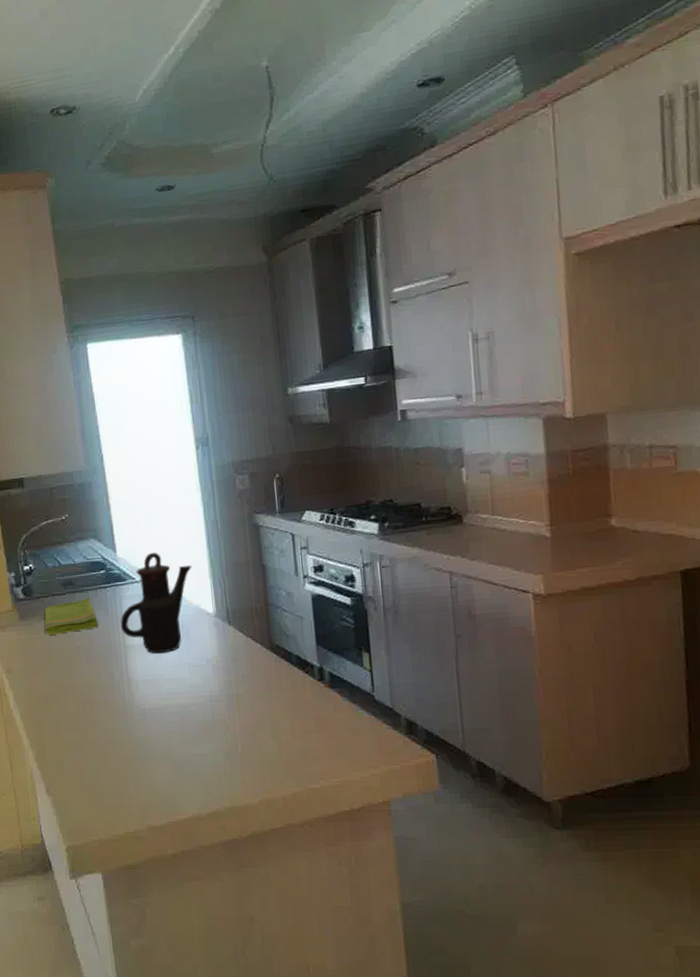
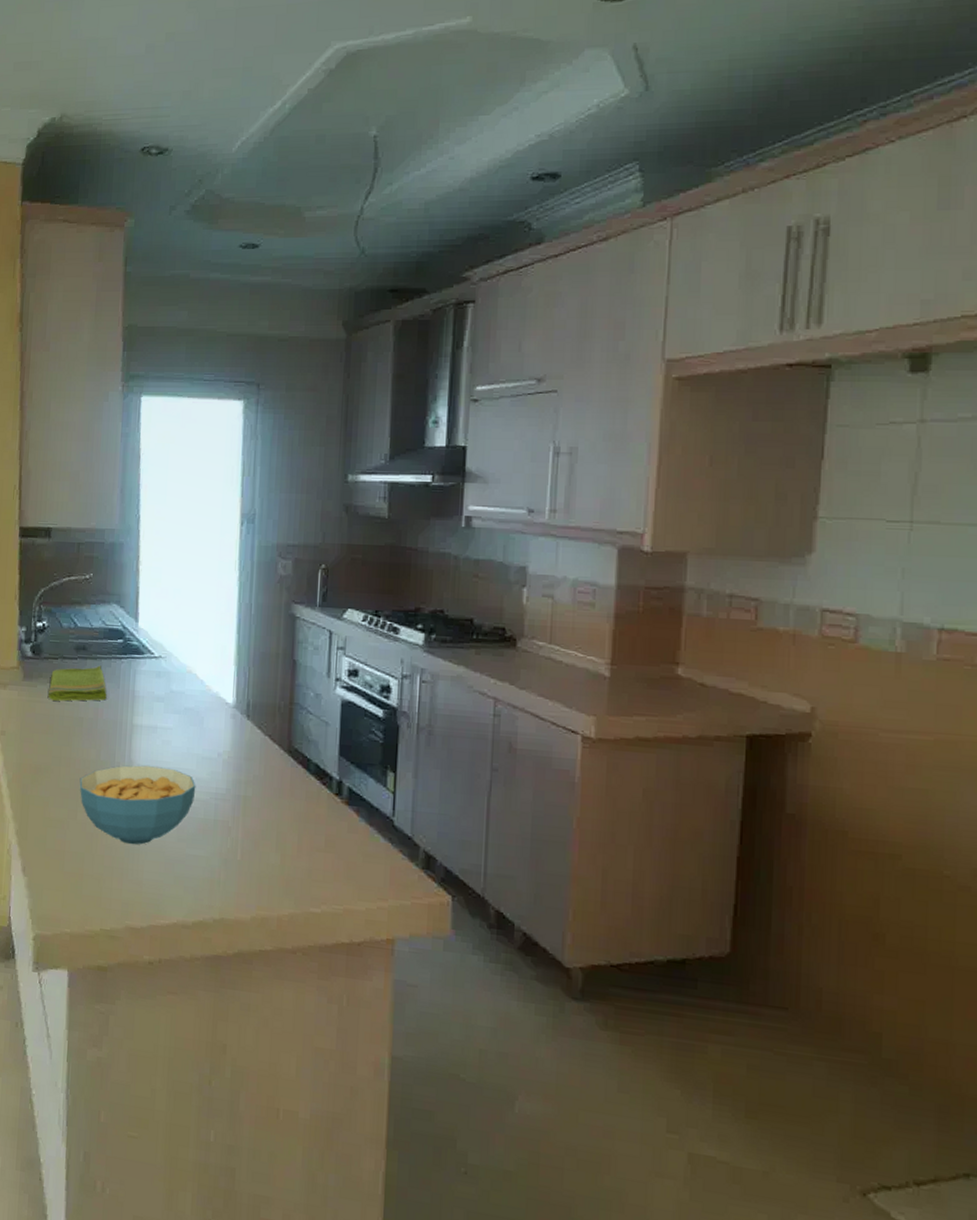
cereal bowl: none [85,680,192,754] -> present [79,765,196,845]
teapot: present [120,552,192,654] -> none [130,628,217,739]

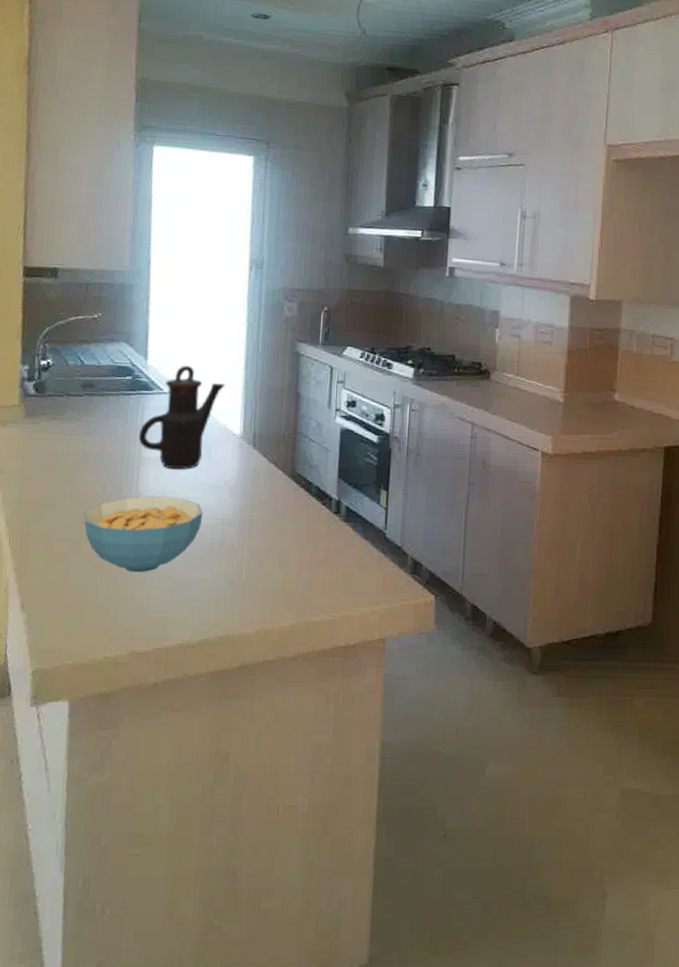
dish towel: present [47,665,107,701] -> none [51,402,114,437]
teapot: none [130,628,217,739] -> present [138,365,225,470]

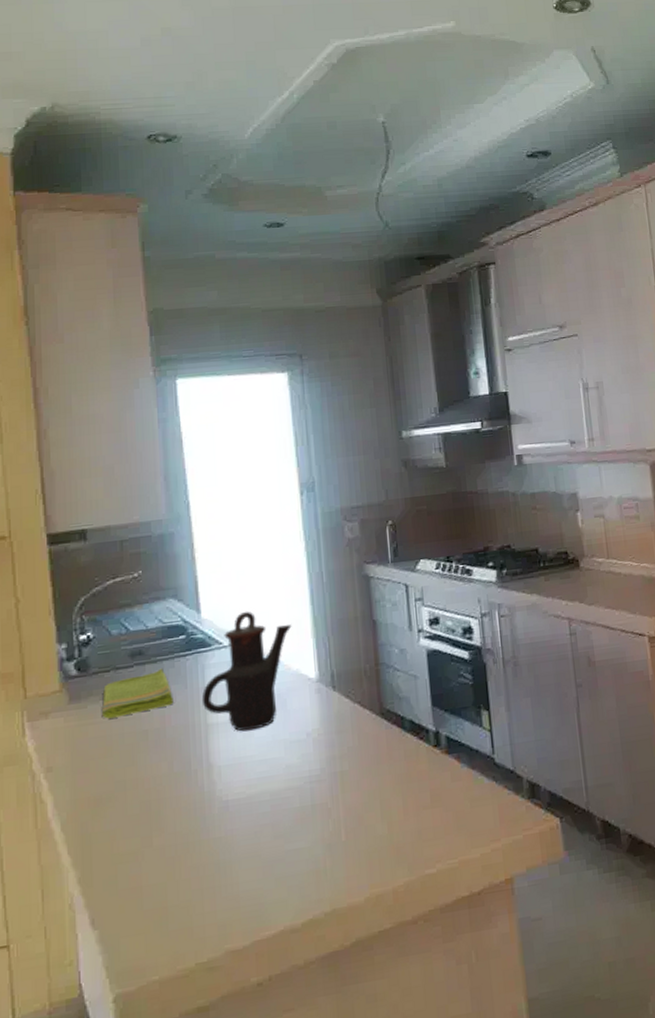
dish towel: none [51,402,114,437] -> present [101,668,174,719]
cereal bowl: present [84,496,203,573] -> none [151,762,288,858]

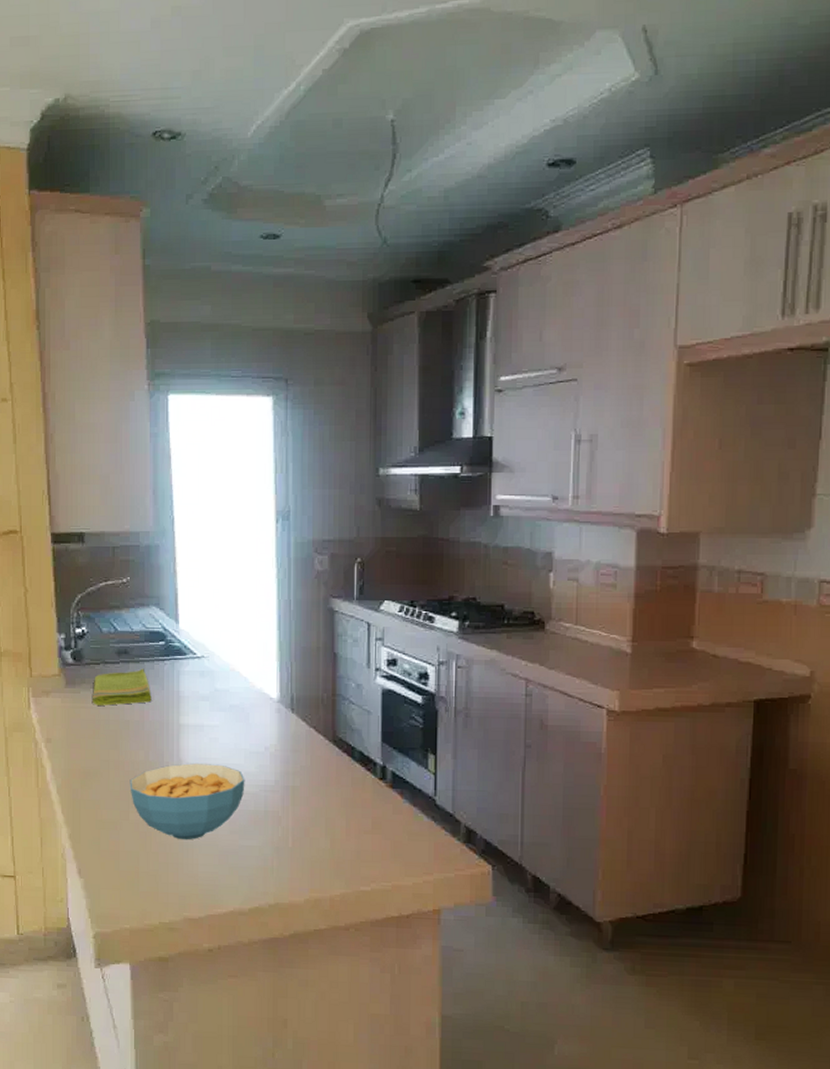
cereal bowl: none [151,762,288,858] -> present [129,763,245,840]
teapot: present [201,611,292,732] -> none [175,627,259,736]

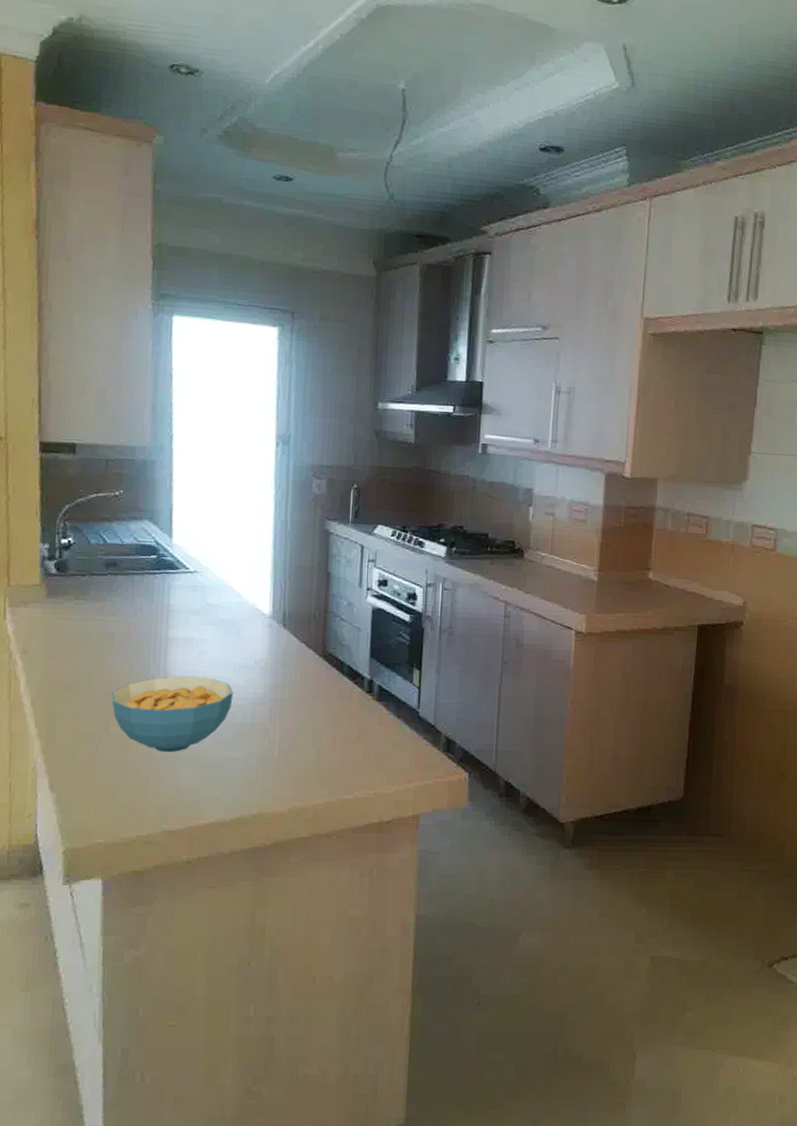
dish towel: present [91,668,152,706] -> none [75,581,140,617]

